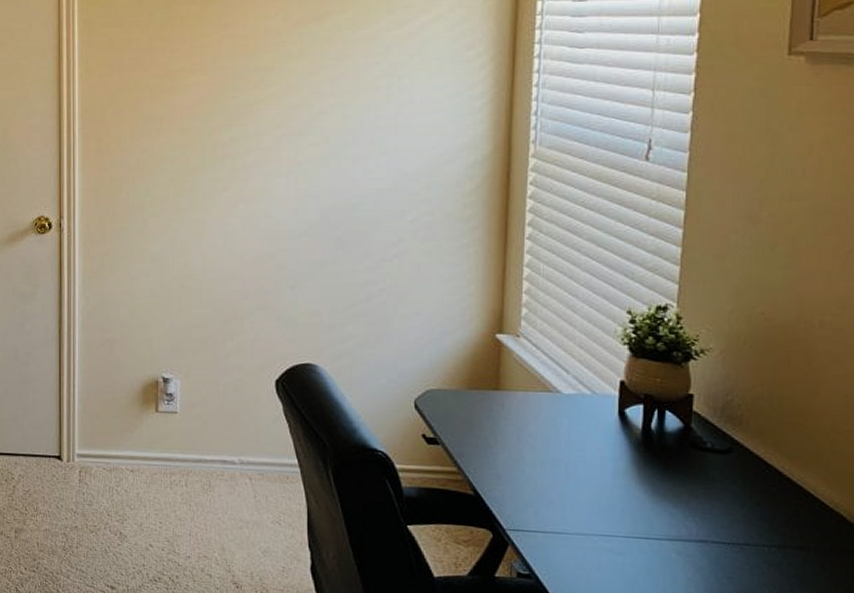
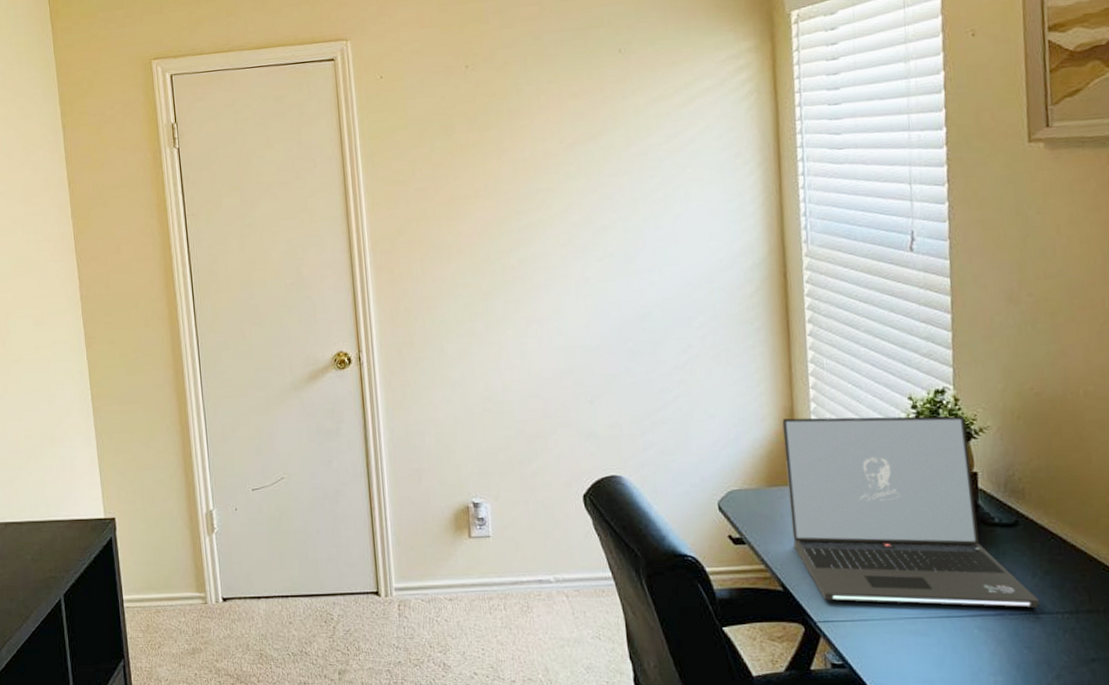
laptop: none [490,322,747,538] -> present [782,416,1040,608]

